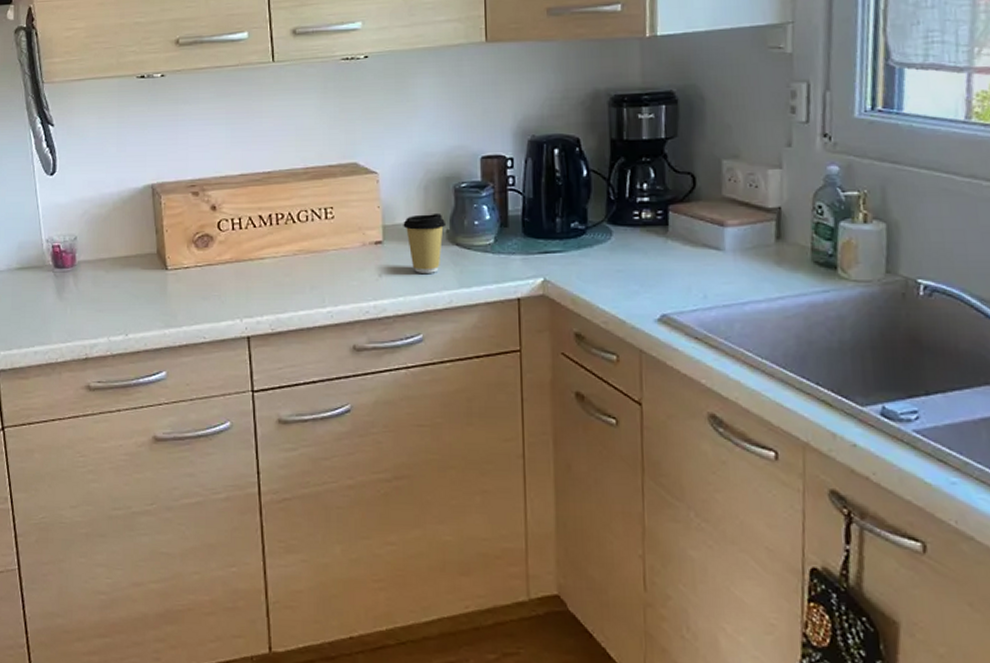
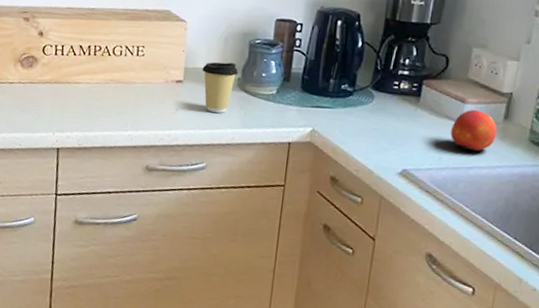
fruit: none [713,232,771,283] -> present [450,109,498,152]

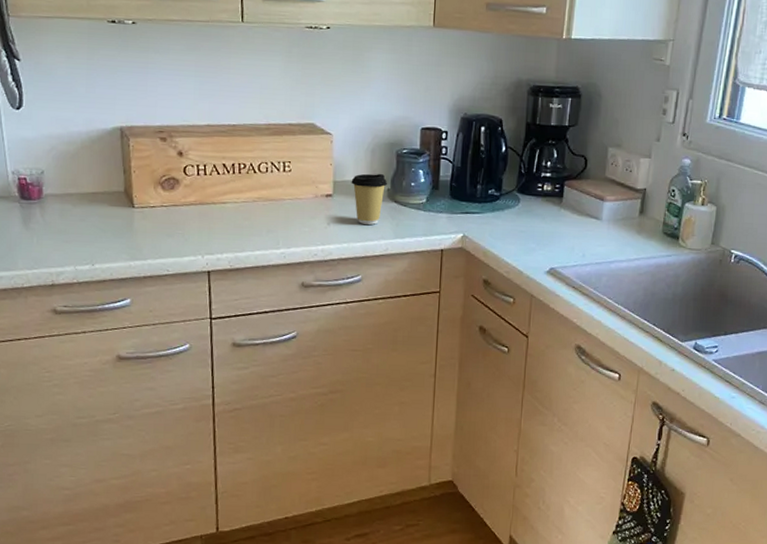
fruit: present [450,109,498,152] -> none [592,206,634,247]

